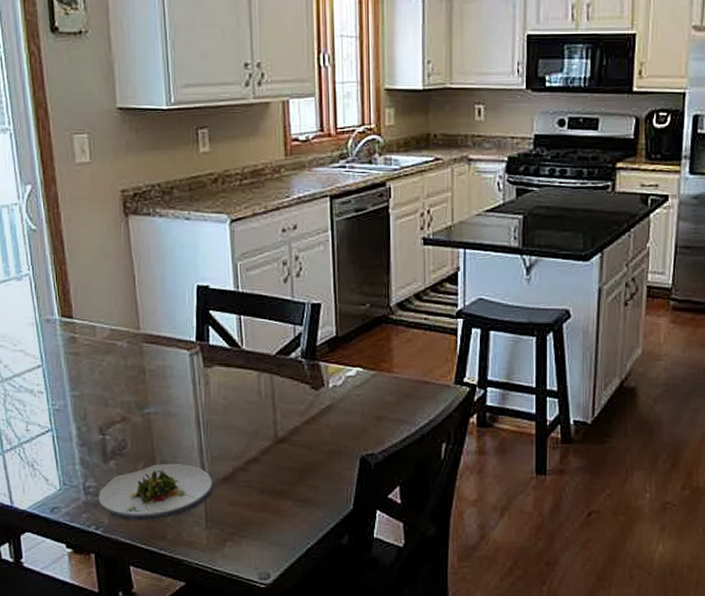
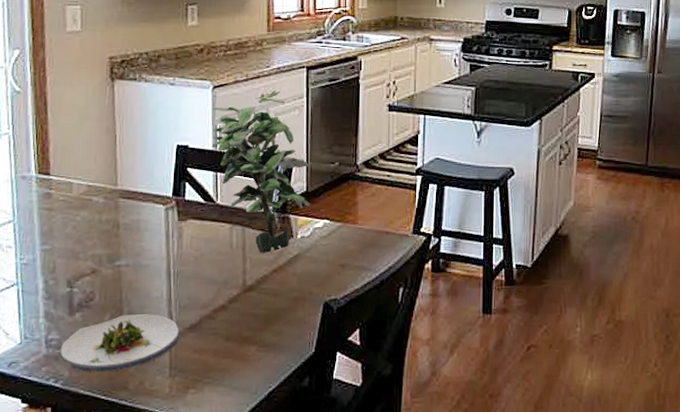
potted plant: none [232,225,340,403] -> present [211,91,310,253]

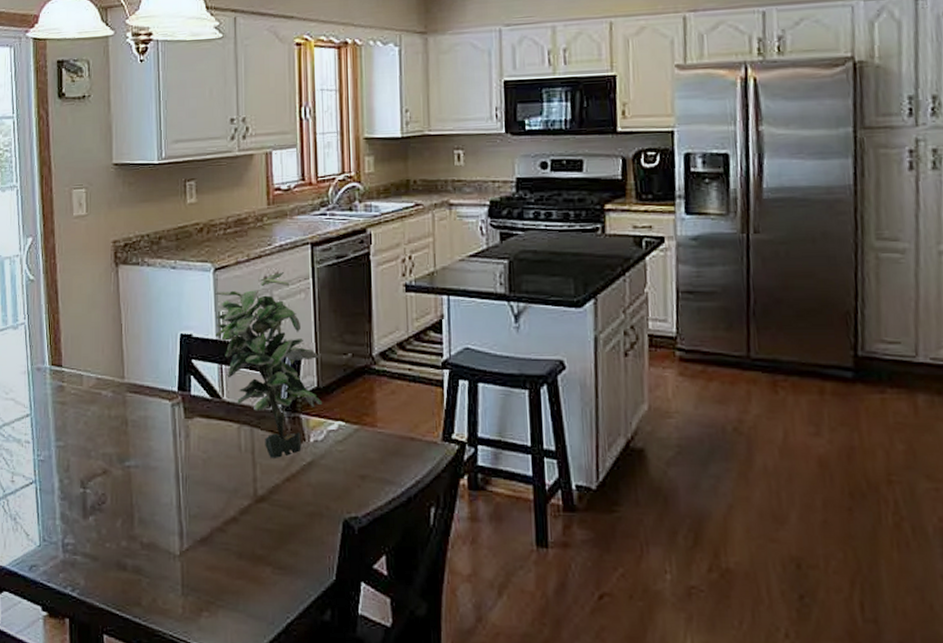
salad plate: present [60,314,181,373] -> none [76,521,192,585]

